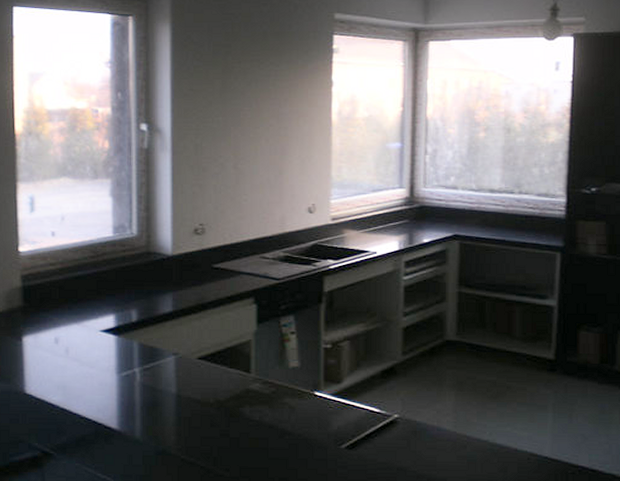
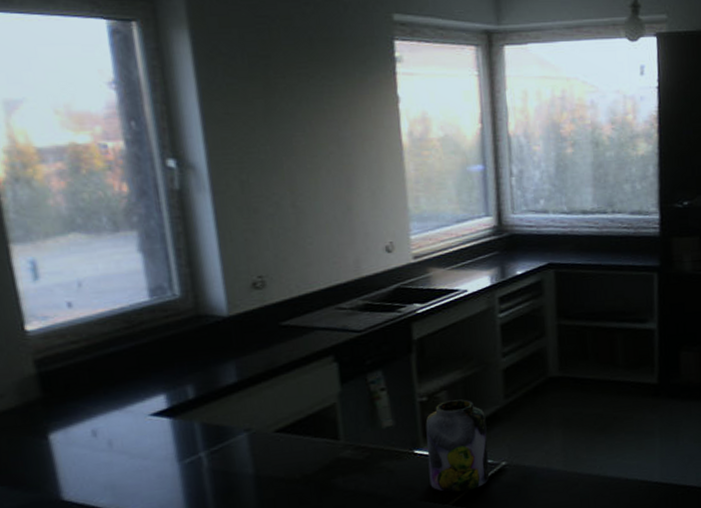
jar: none [326,350,383,437] -> present [425,399,490,492]

